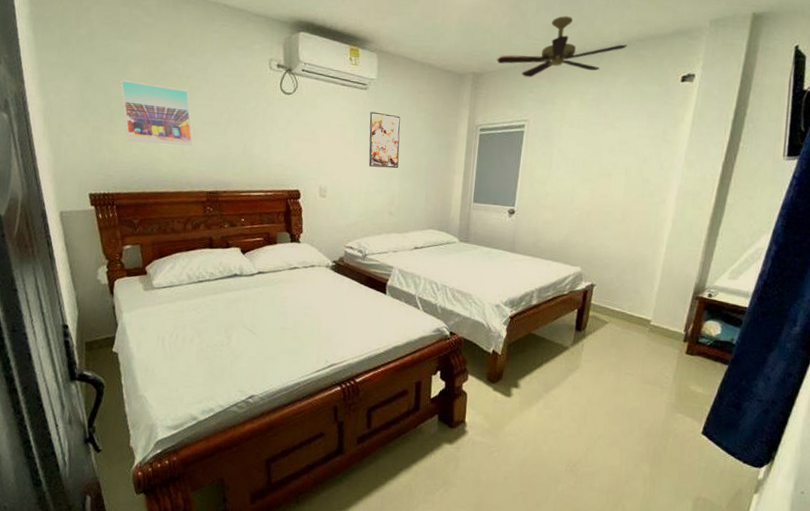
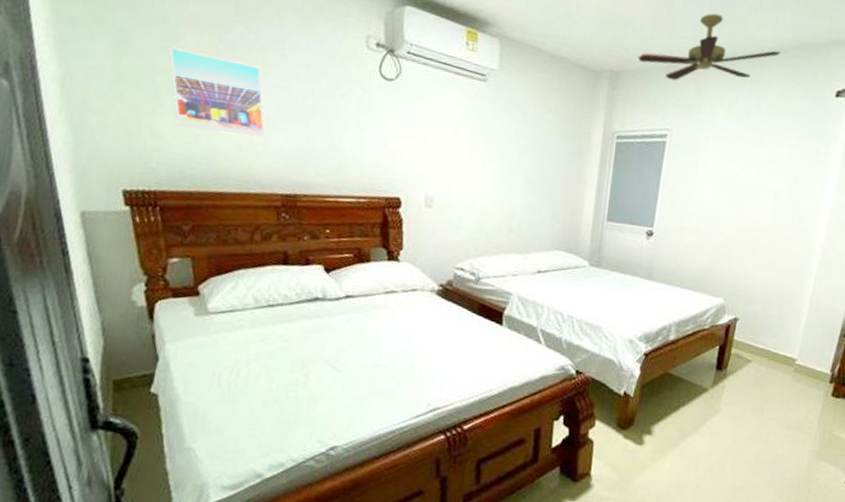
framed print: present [369,111,400,169] -> none [486,108,525,178]

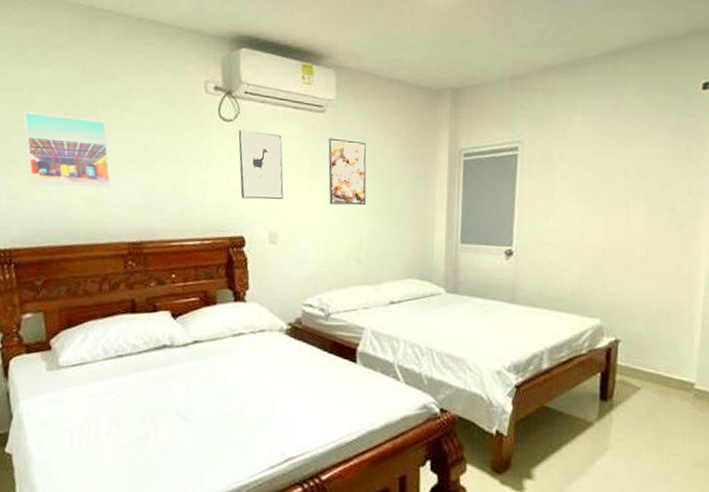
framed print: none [398,90,443,165] -> present [238,130,284,200]
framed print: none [486,108,525,178] -> present [328,138,367,206]
ceiling fan: present [637,13,781,81] -> none [479,19,634,91]

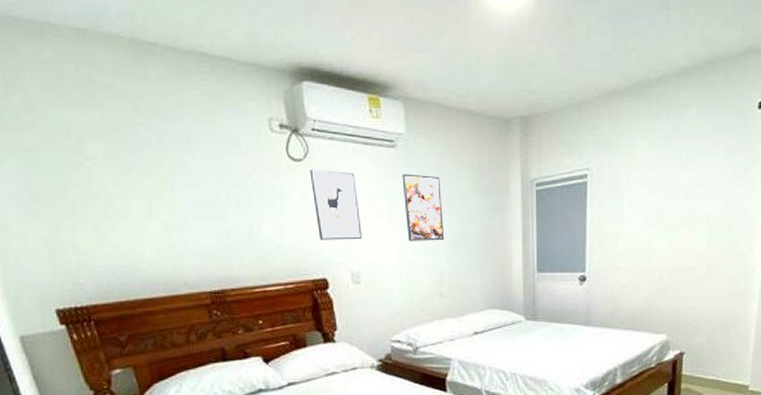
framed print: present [22,112,112,189] -> none [76,160,184,239]

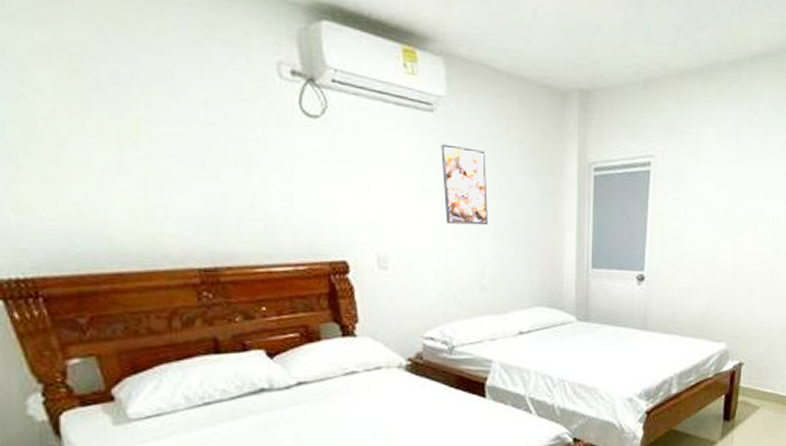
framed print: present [310,169,362,240] -> none [328,129,391,218]

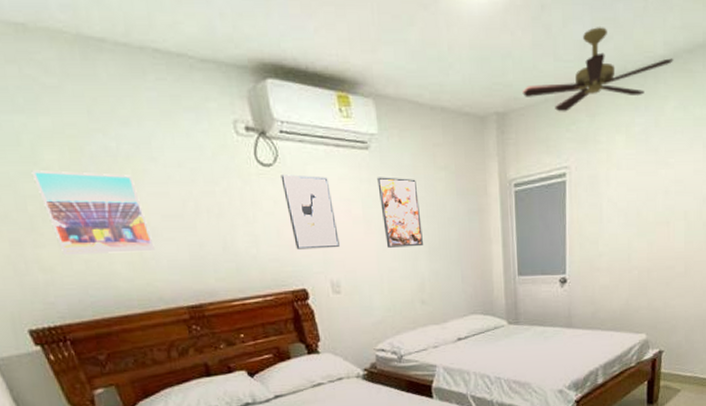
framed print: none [16,90,165,201] -> present [31,170,155,255]
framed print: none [328,129,391,218] -> present [281,174,340,250]
ceiling fan: none [609,13,770,98] -> present [522,27,673,112]

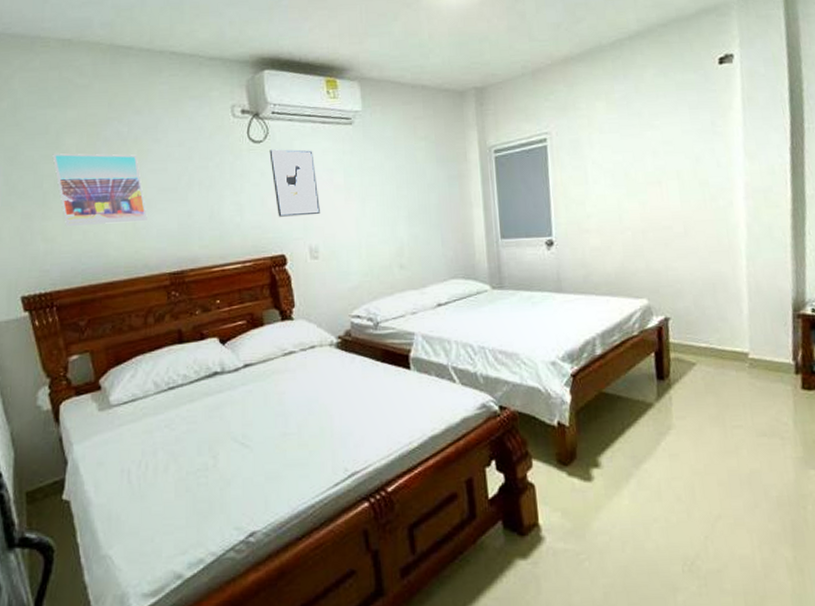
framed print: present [377,177,423,248] -> none [359,148,402,214]
ceiling fan: present [522,27,673,112] -> none [499,11,648,84]

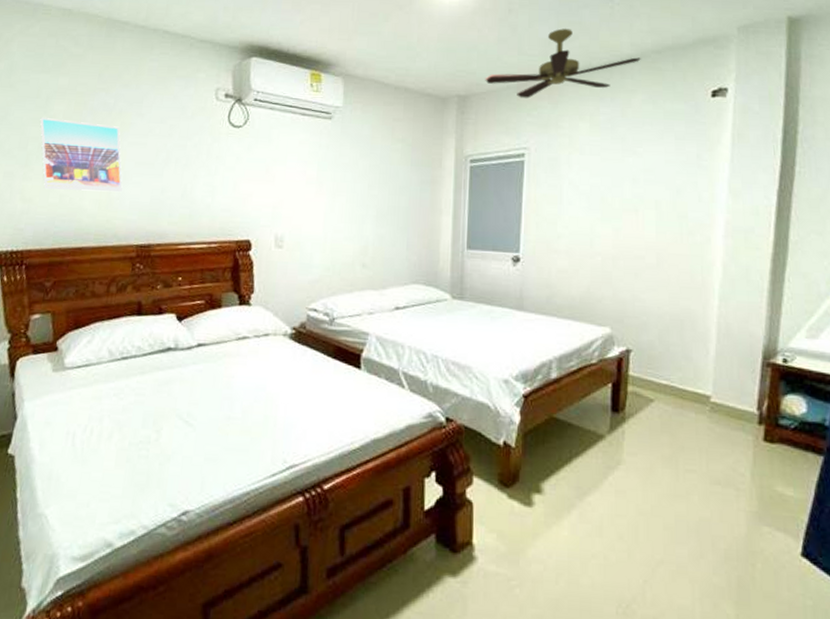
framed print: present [269,149,320,217] -> none [247,135,291,205]
ceiling fan: none [499,11,648,84] -> present [485,28,641,99]

